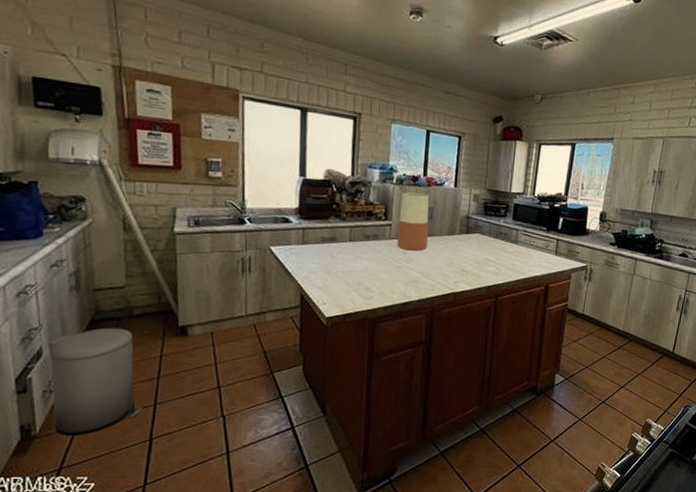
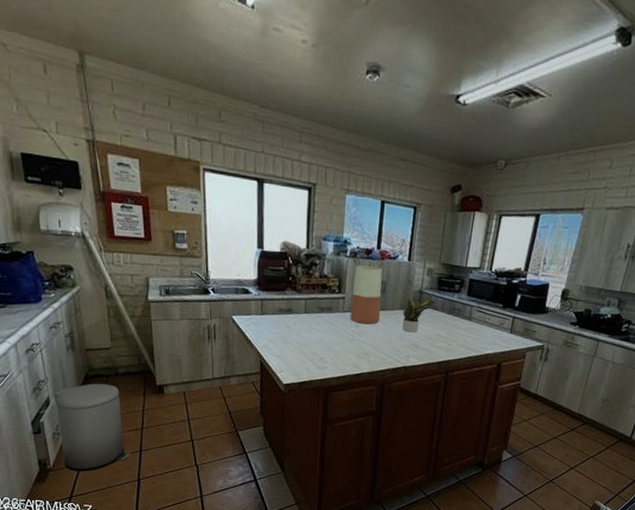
potted plant: none [450,217,480,258] -> present [402,292,434,333]

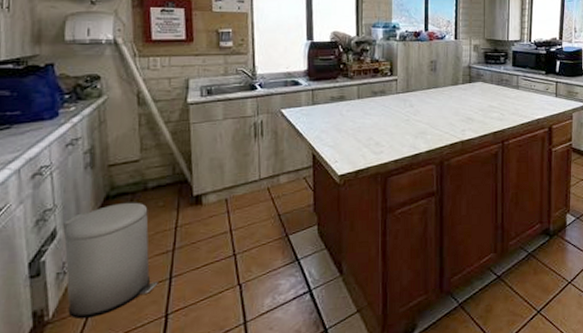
vase: present [350,265,383,325] -> none [403,48,434,103]
potted plant: present [402,292,434,333] -> none [455,66,481,107]

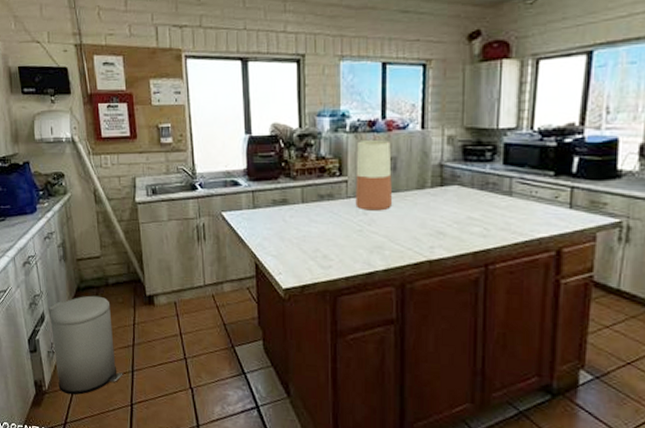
vase: none [403,48,434,103] -> present [355,141,393,211]

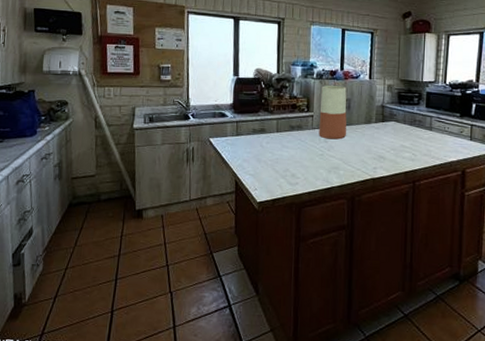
pedal bin: present [48,295,123,395] -> none [37,210,107,305]

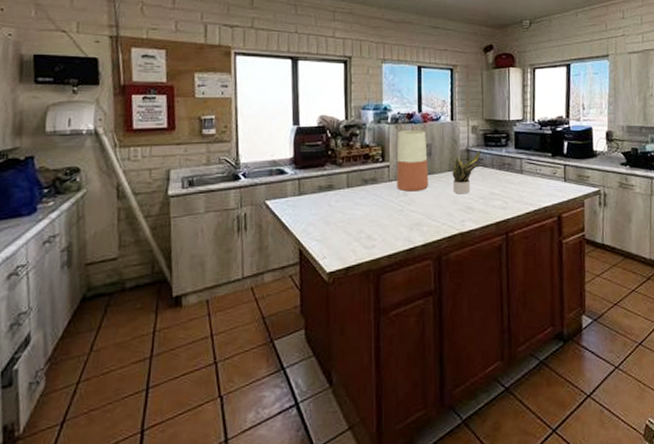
potted plant: none [368,106,395,145] -> present [452,149,481,194]

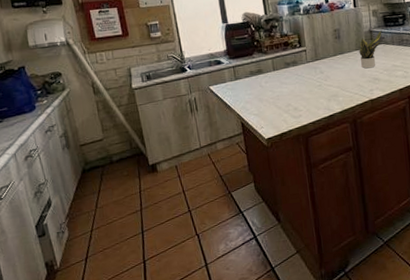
vase: present [396,130,429,192] -> none [310,18,341,70]

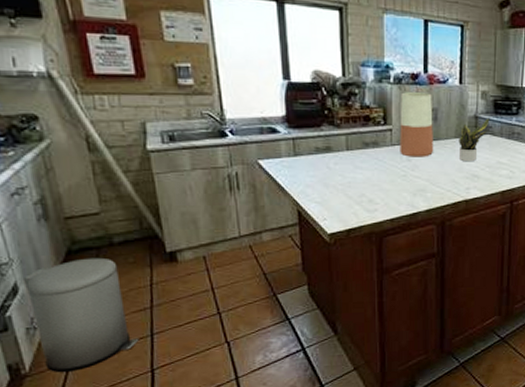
pedal bin: none [55,173,134,267] -> present [24,257,140,372]
vase: none [310,18,341,70] -> present [400,92,434,157]

